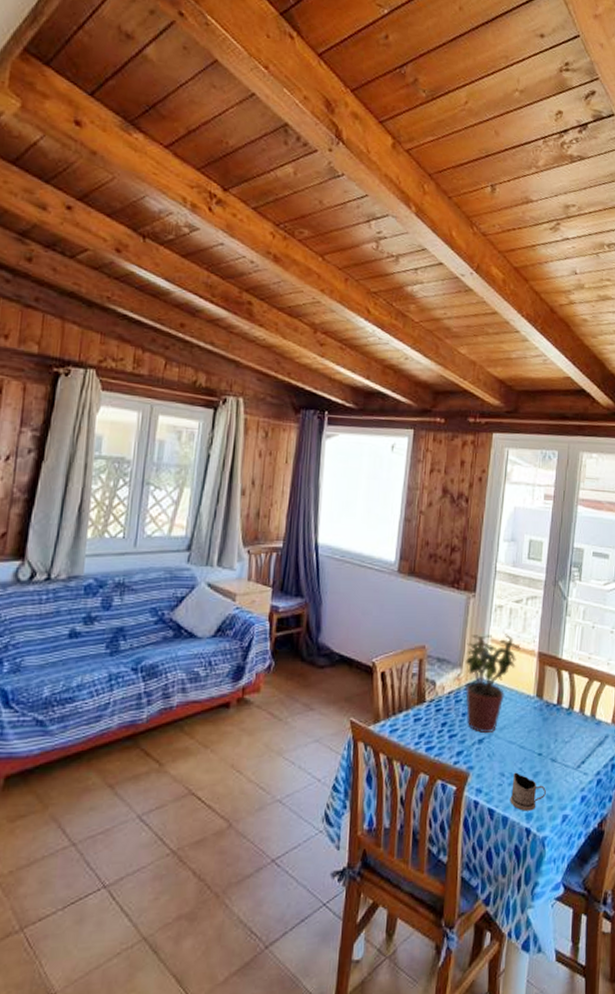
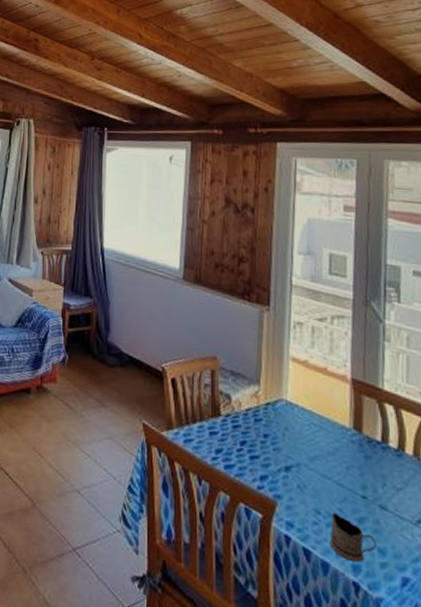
potted plant: present [465,634,521,733] -> none [263,351,329,461]

